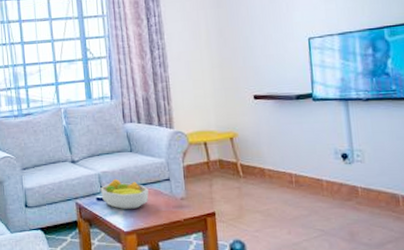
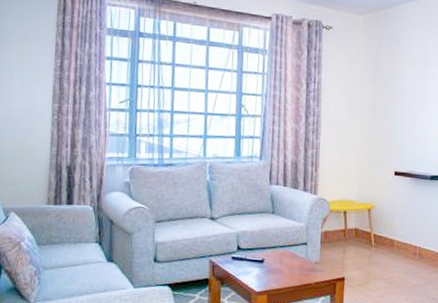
fruit bowl: present [100,178,149,209] -> none [237,239,285,270]

